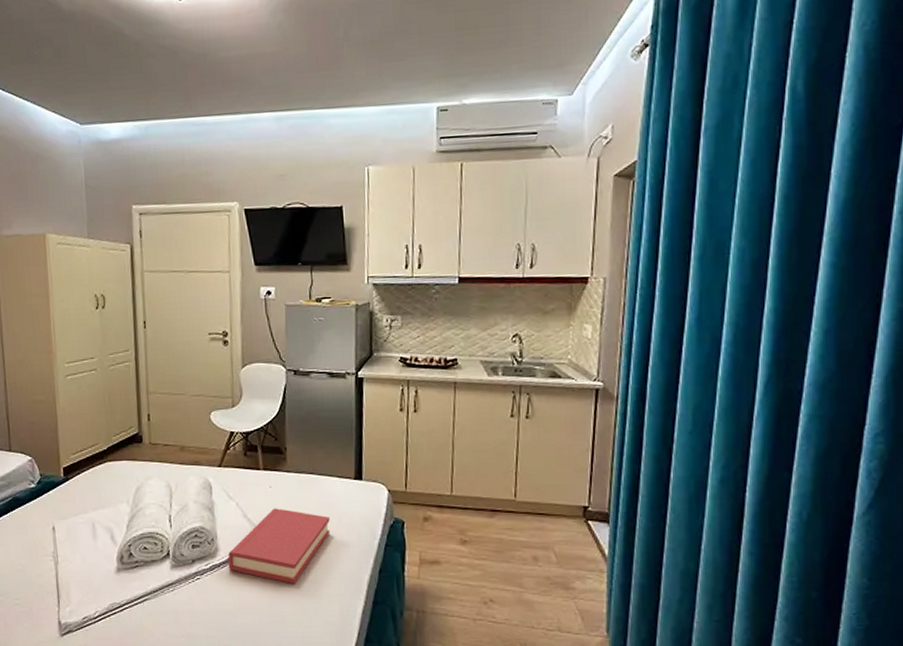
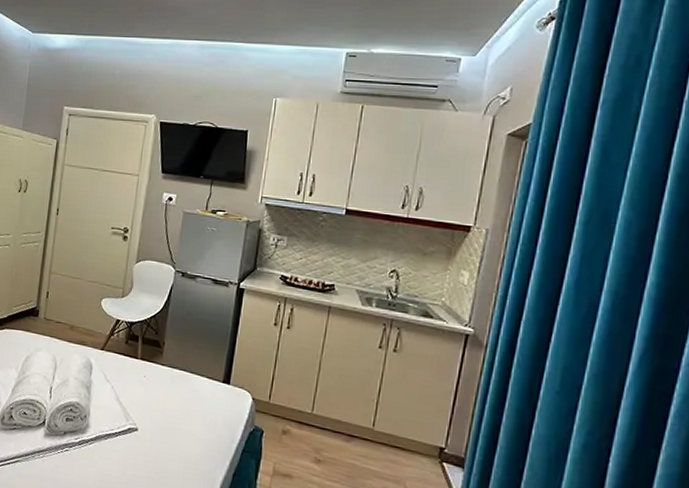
hardback book: present [228,508,330,585] -> none [95,396,194,473]

